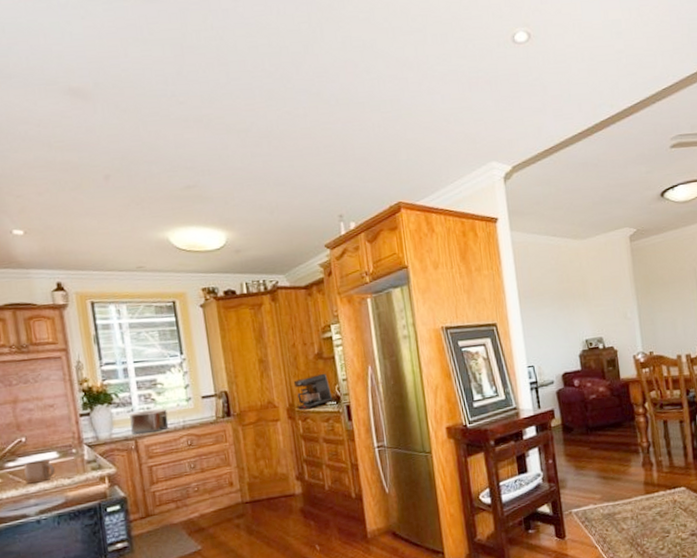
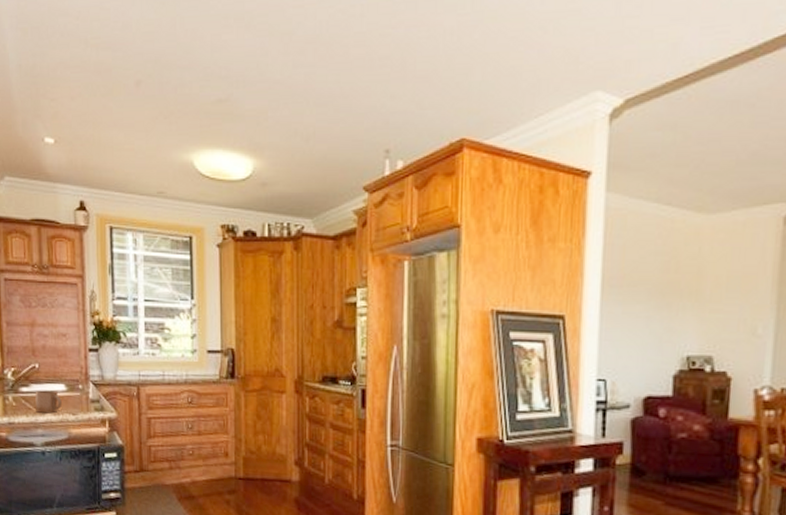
toaster: present [129,409,169,435] -> none [135,356,171,383]
coffee maker: present [293,373,333,410] -> none [306,345,348,386]

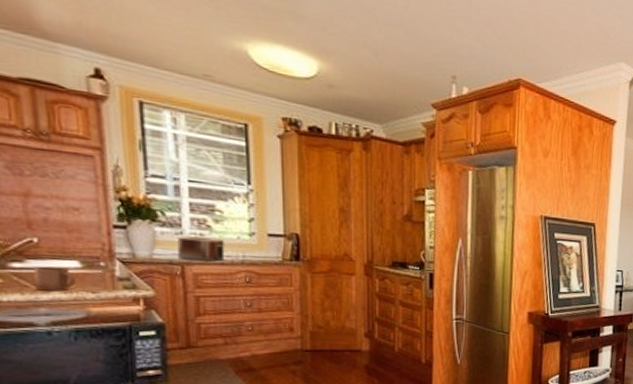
toaster: none [135,356,171,383] -> present [177,236,225,263]

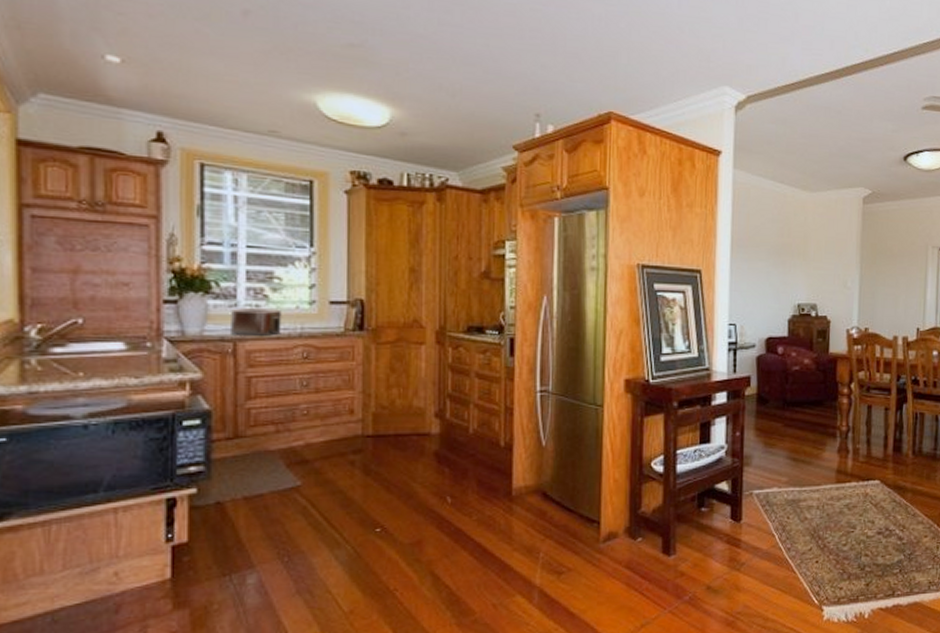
mug: present [33,266,75,292] -> none [74,350,118,378]

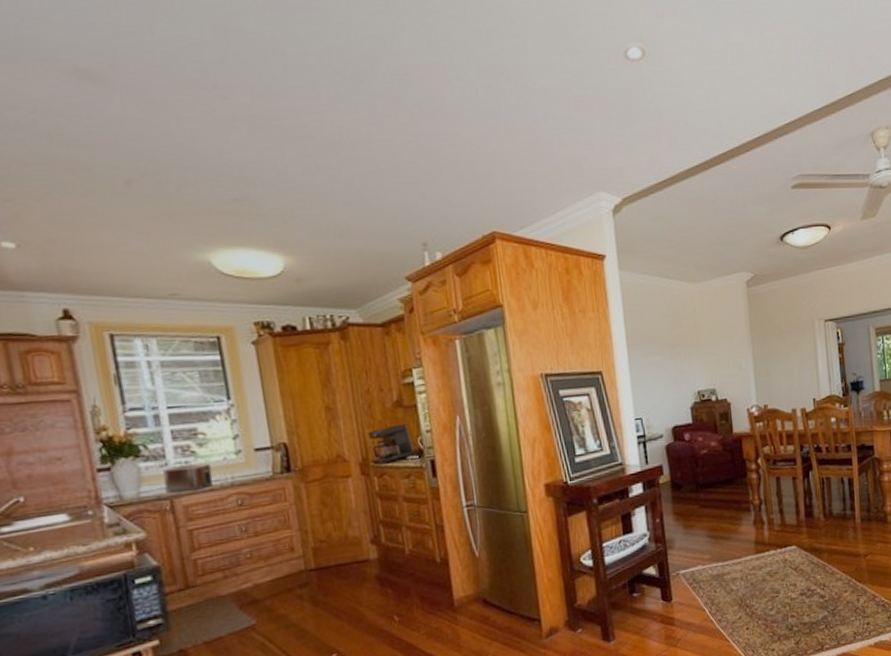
coffee maker: none [449,295,495,336] -> present [367,423,415,465]

